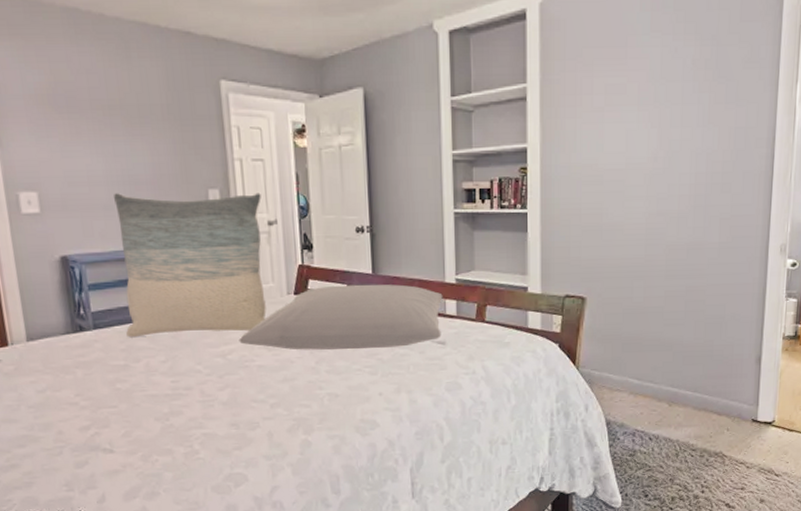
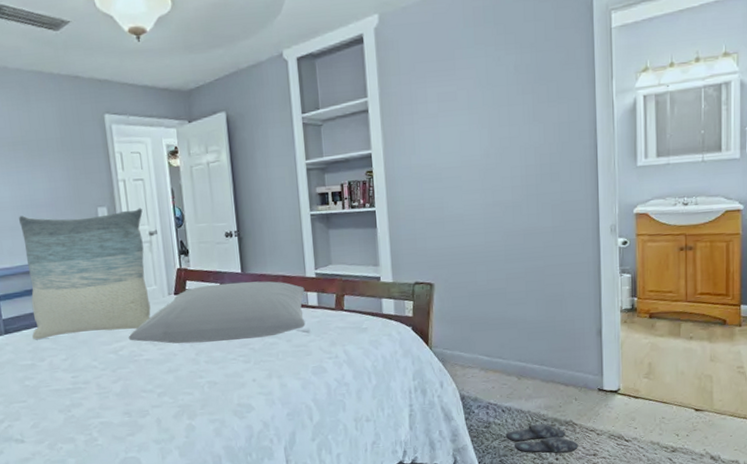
slippers: none [652,454,726,486] -> present [506,424,578,453]

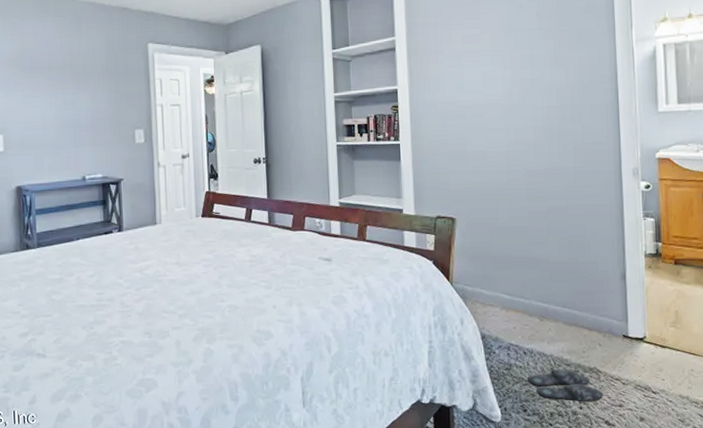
pillow: present [19,208,151,340] -> none [61,132,178,255]
pillow: present [128,281,306,344] -> none [154,207,328,266]

